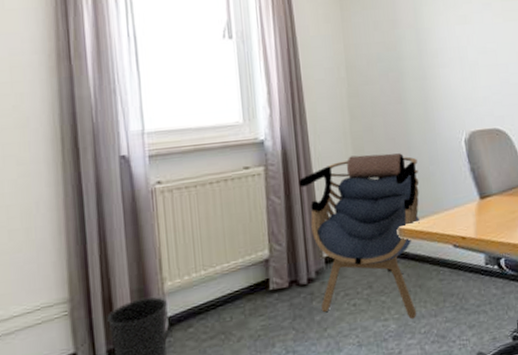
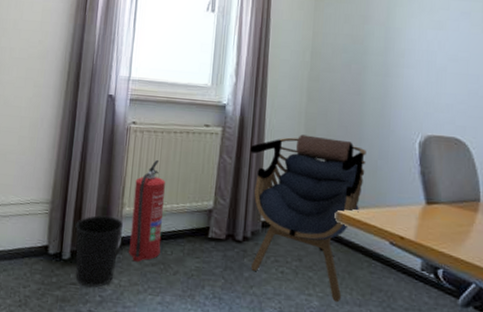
fire extinguisher: none [173,219,218,341] -> present [129,160,165,262]

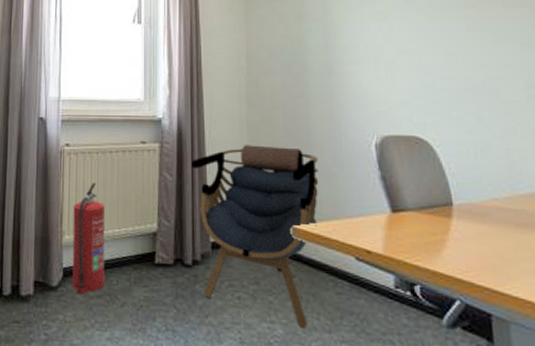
wastebasket: present [75,215,123,288] -> none [15,245,63,326]

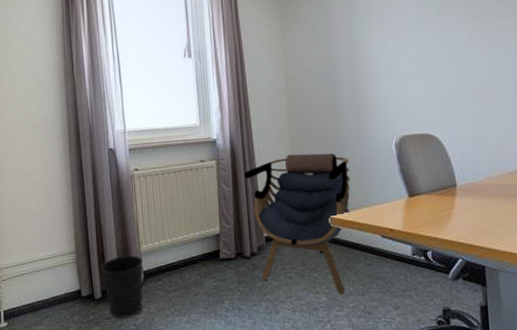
wastebasket: none [15,245,63,326] -> present [101,255,143,319]
fire extinguisher: present [72,183,105,295] -> none [147,199,180,290]

